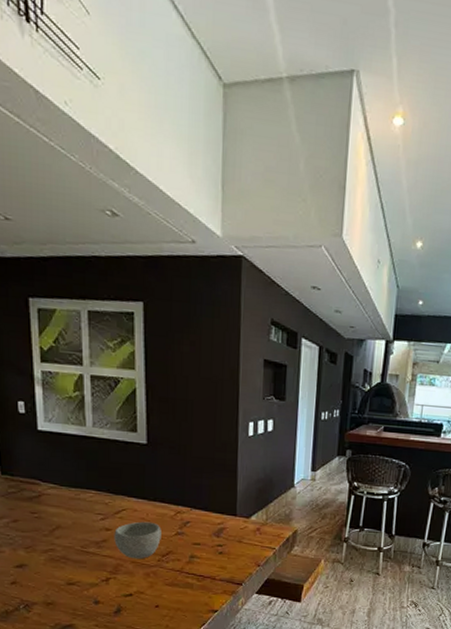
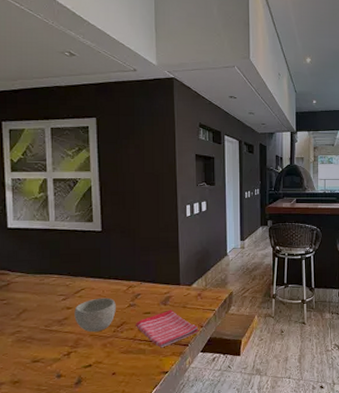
dish towel: none [183,543,255,585] -> present [136,309,199,348]

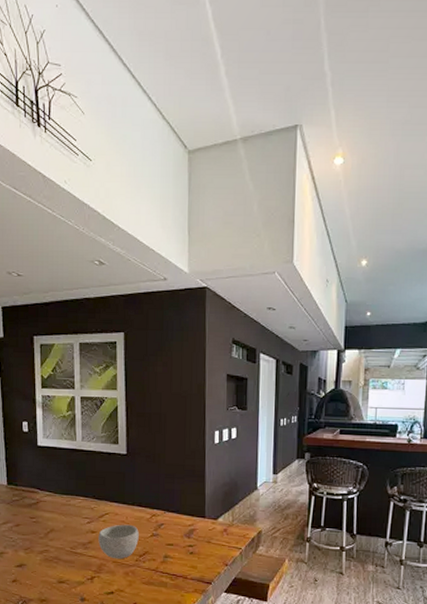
dish towel: present [136,309,199,348] -> none [158,543,224,583]

